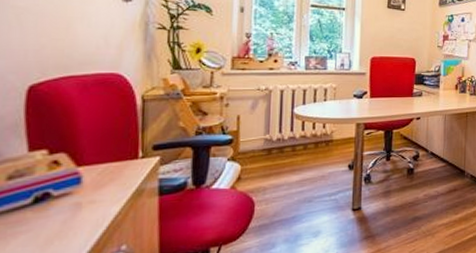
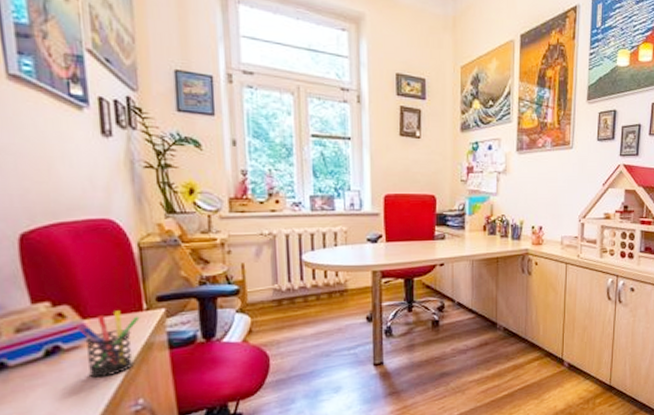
pen holder: none [68,158,134,224] -> present [75,311,140,378]

